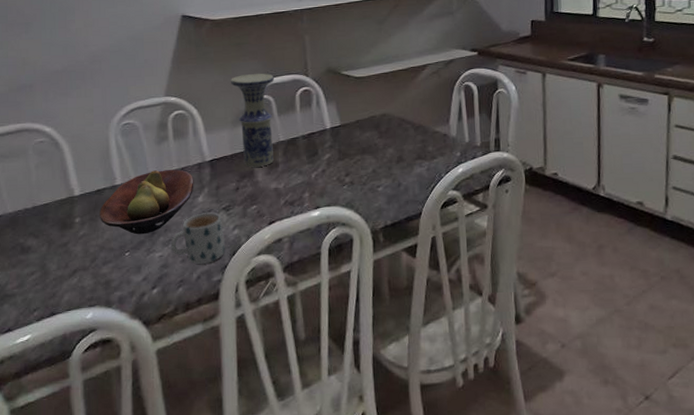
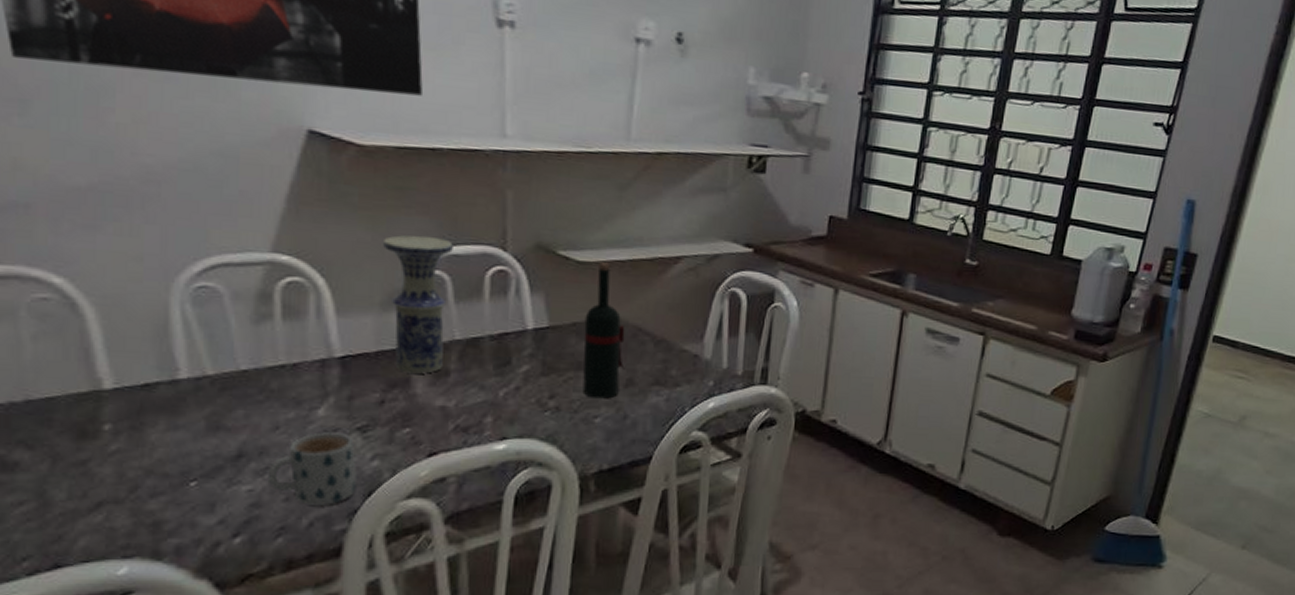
fruit bowl: present [98,169,194,235] -> none [145,363,313,457]
wine bottle: none [364,76,395,173] -> present [582,262,625,399]

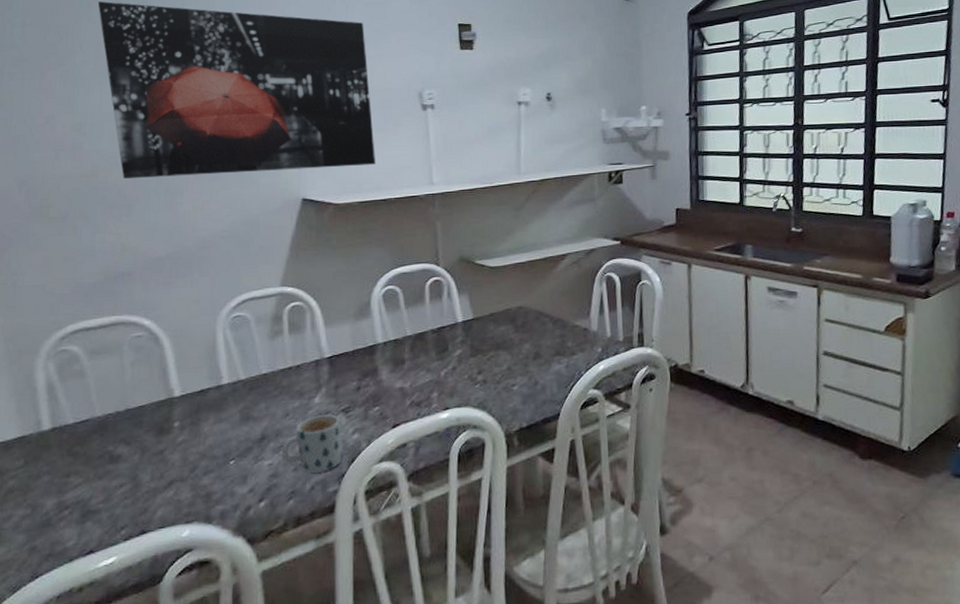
vase: present [382,235,453,374] -> none [353,261,402,365]
wine bottle: present [582,262,625,399] -> none [499,265,532,371]

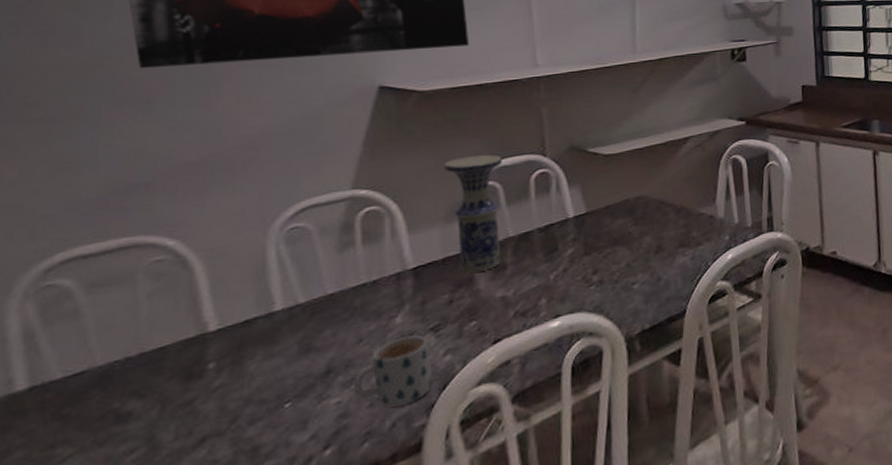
vase: none [353,261,402,365] -> present [443,154,502,273]

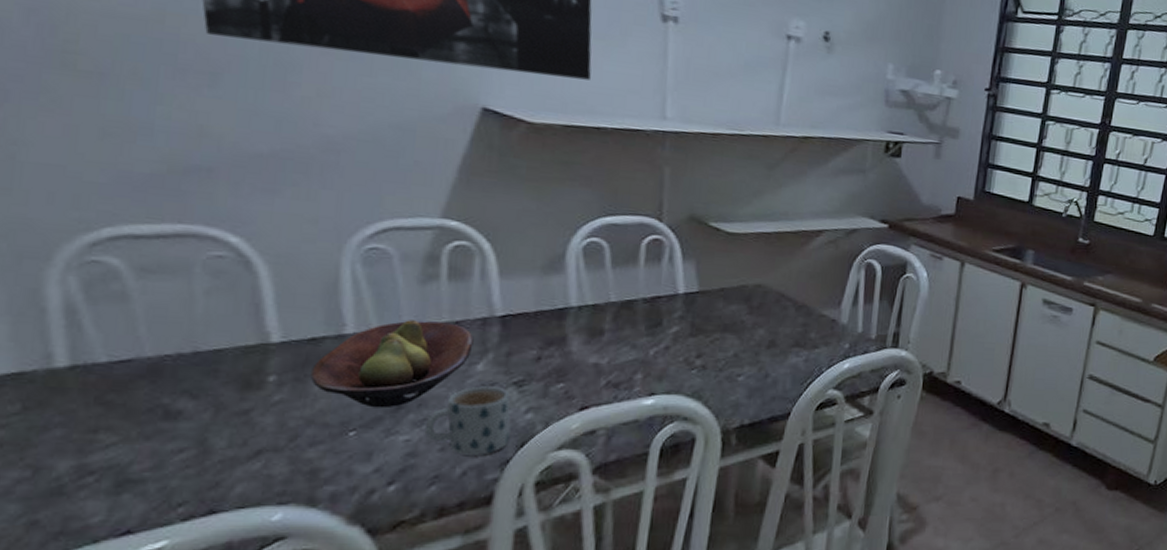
fruit bowl: none [245,283,390,377] -> present [309,320,474,409]
vase: present [443,154,502,273] -> none [546,205,613,333]

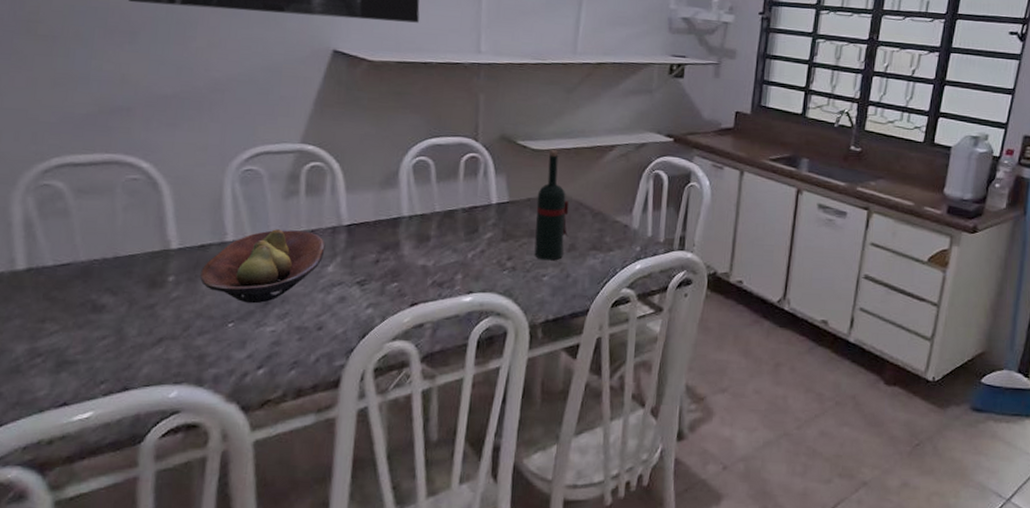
mug: present [424,386,511,455] -> none [286,285,355,345]
wine bottle: none [728,233,769,359] -> present [534,150,569,261]

